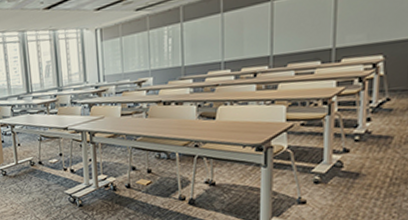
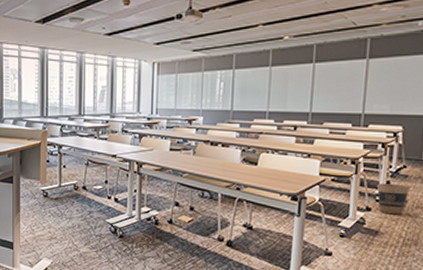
trash can: none [354,119,396,154] -> present [376,183,410,215]

